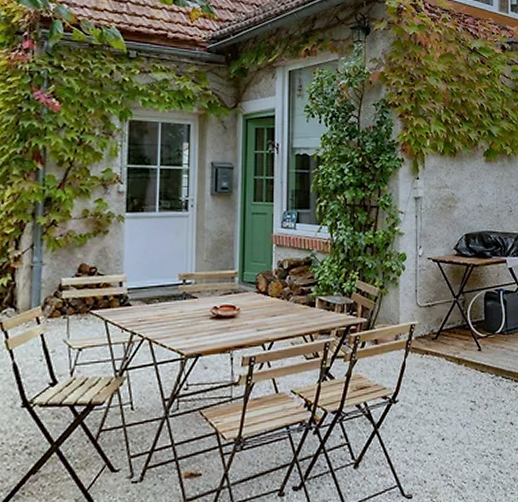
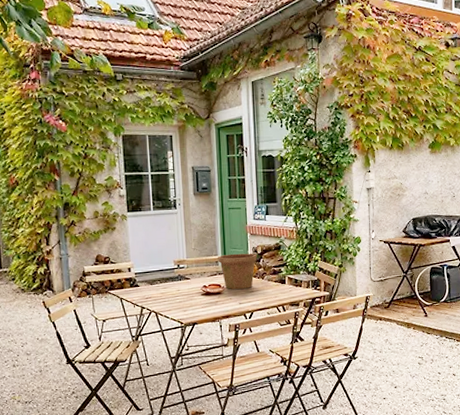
flower pot: none [234,268,282,312] -> present [218,253,257,289]

